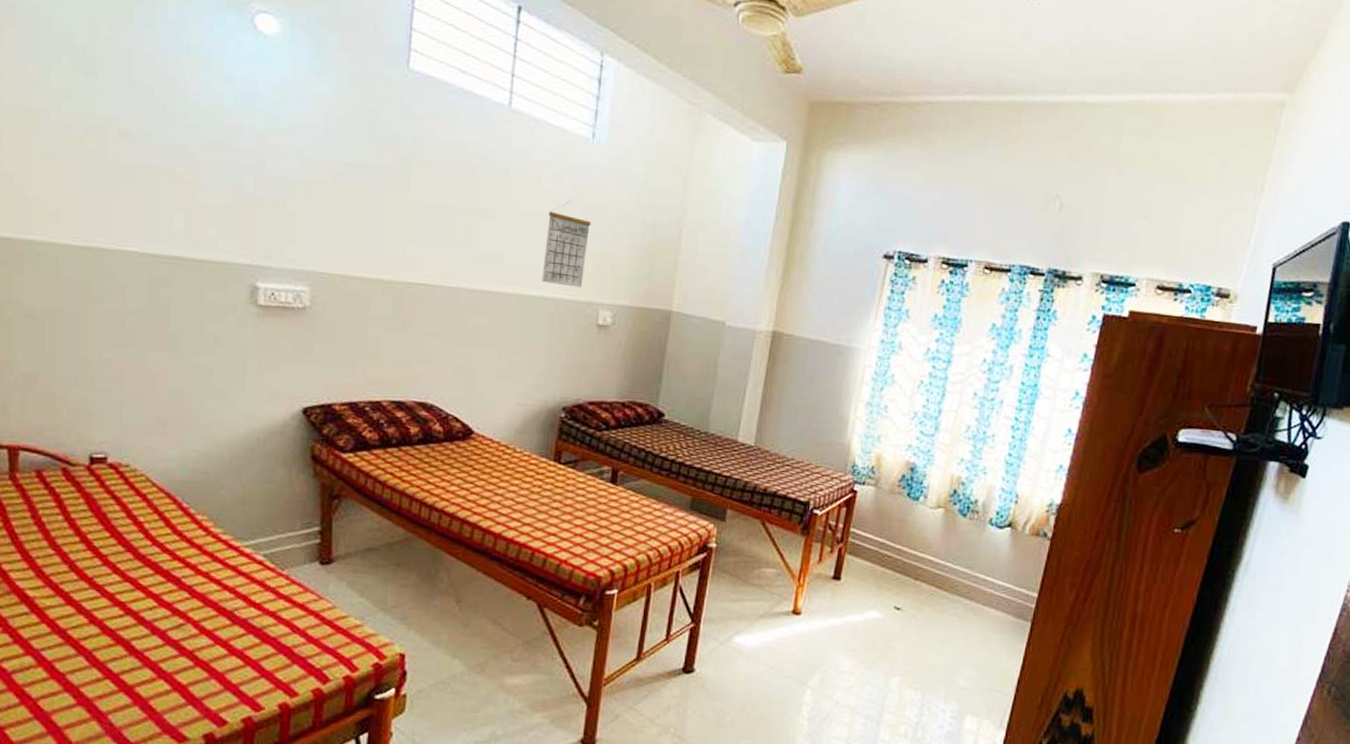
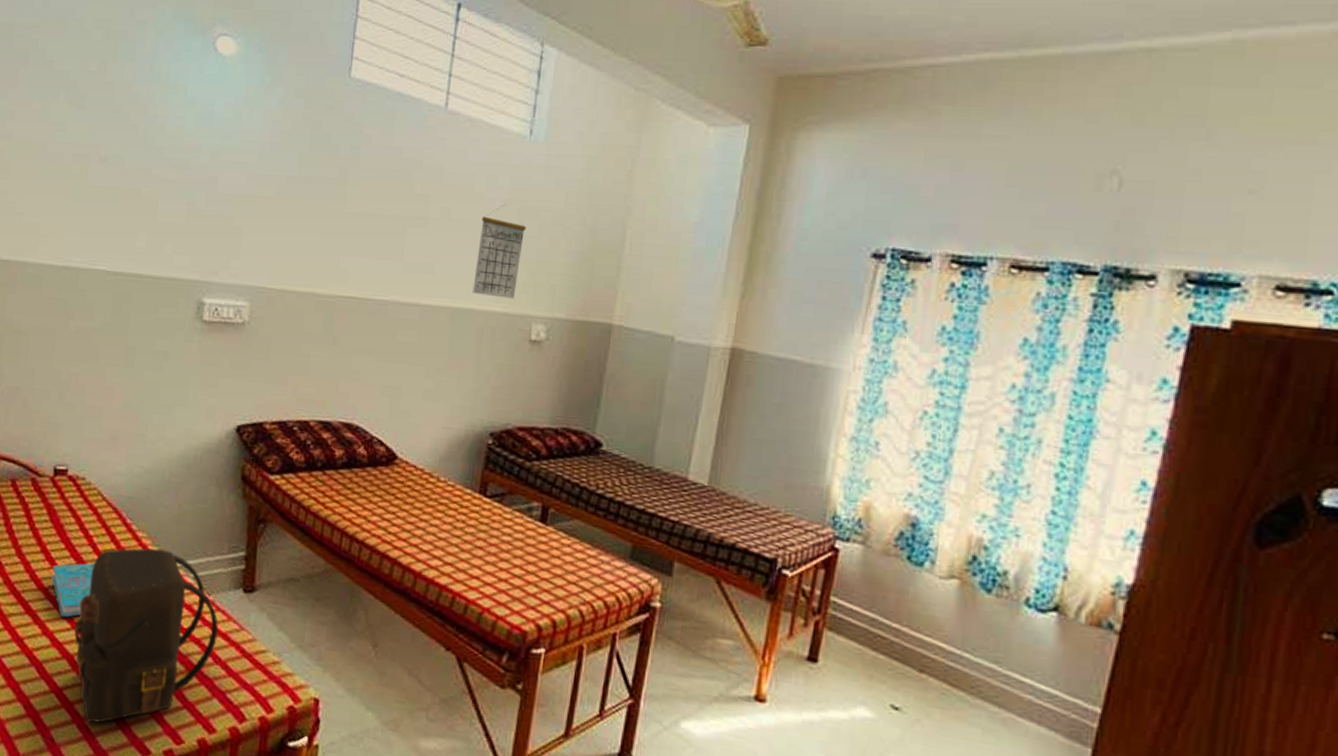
cover: none [96,549,148,605] -> present [51,563,95,618]
backpack: none [129,529,294,703] -> present [74,548,218,723]

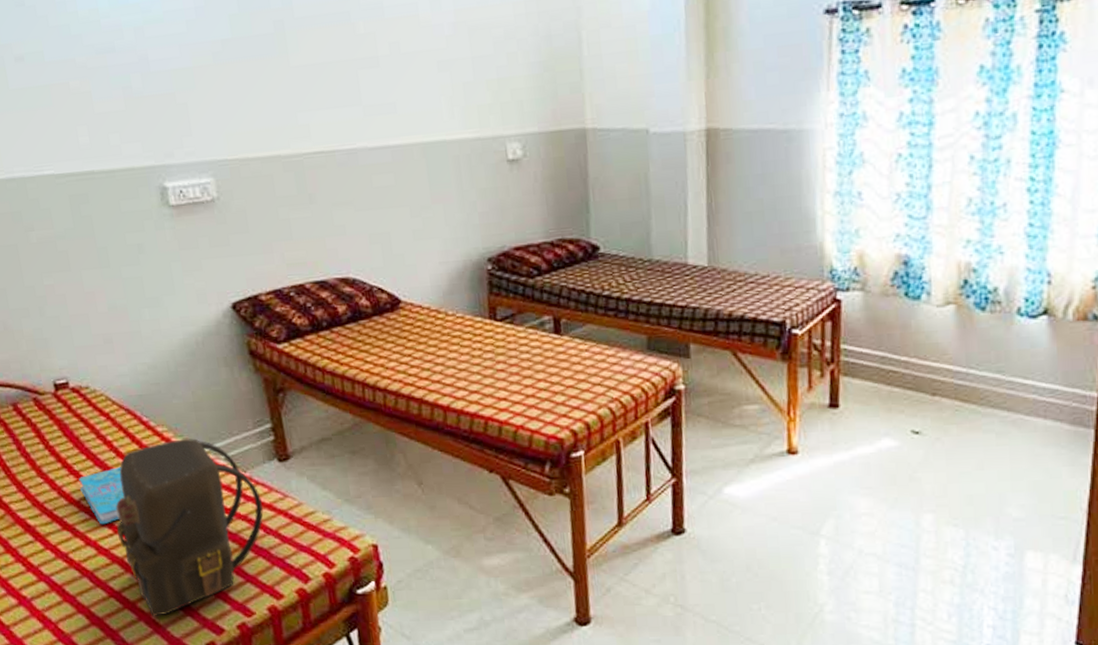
calendar: present [472,204,526,299] -> none [433,28,484,125]

